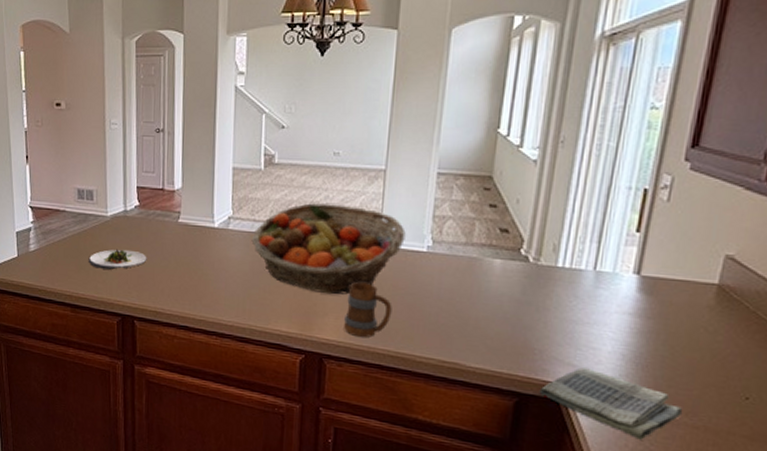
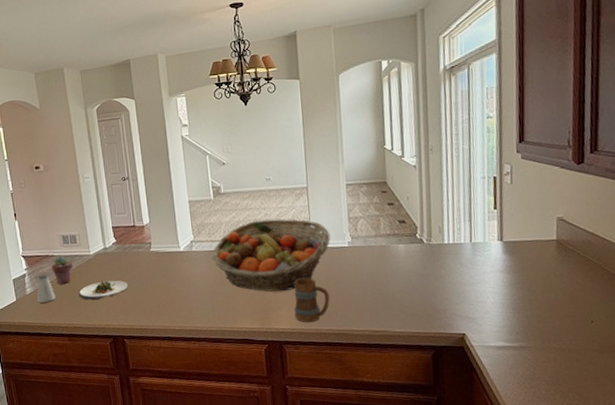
saltshaker: none [40,231,62,264] -> present [37,274,56,303]
potted succulent: none [61,212,87,246] -> present [52,256,73,284]
dish towel: present [539,367,682,440] -> none [448,318,551,367]

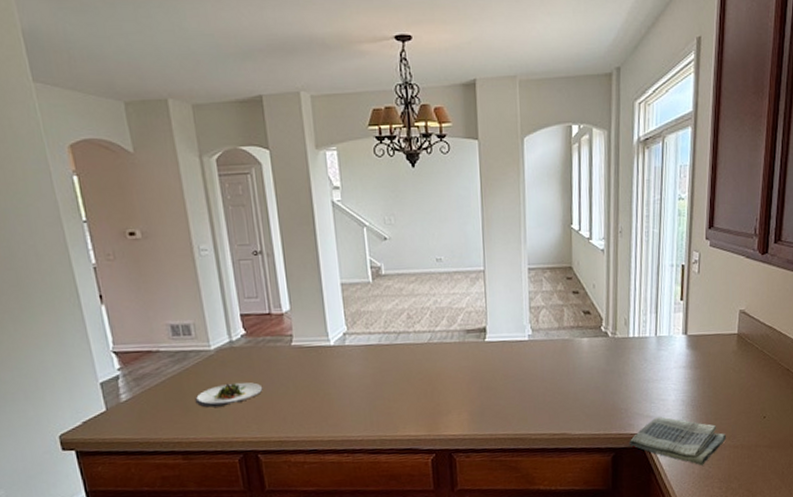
saltshaker: present [37,274,56,303] -> none [135,375,164,412]
potted succulent: present [52,256,73,284] -> none [156,352,187,388]
fruit basket: present [211,219,331,292] -> none [369,307,509,393]
mug: present [294,278,330,322] -> none [466,376,506,427]
dish towel: none [448,318,551,367] -> present [629,416,726,466]

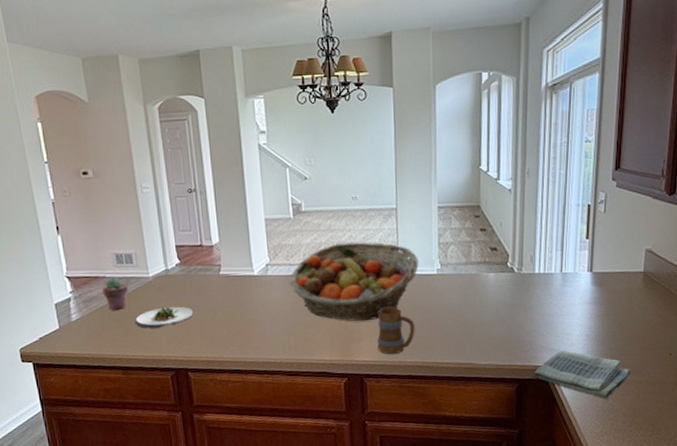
potted succulent: none [156,352,187,388] -> present [102,278,129,310]
fruit basket: none [369,307,509,393] -> present [289,242,419,322]
mug: none [466,376,506,427] -> present [377,307,415,354]

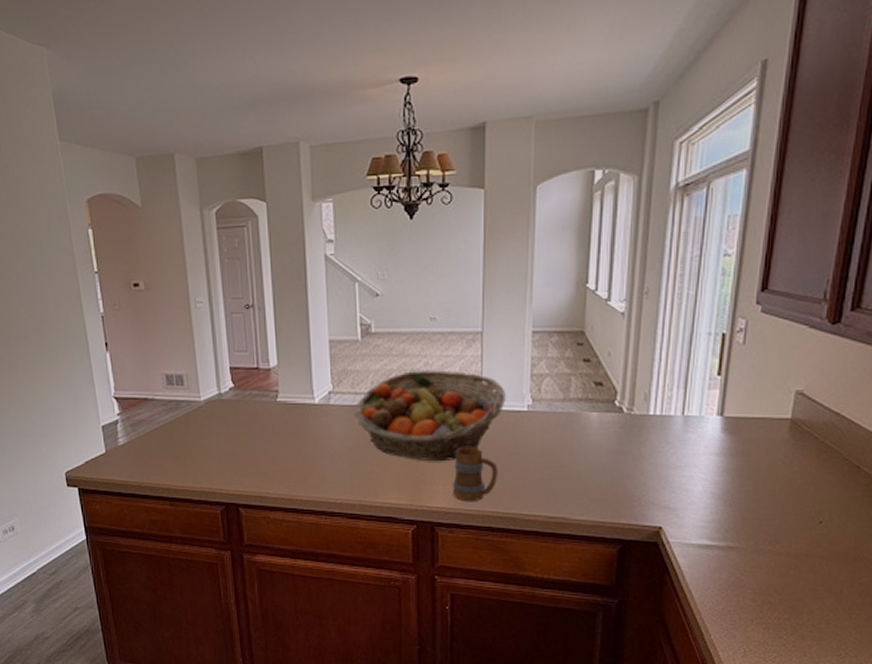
potted succulent: present [102,278,129,310] -> none [151,400,179,436]
salad plate: present [134,306,194,329] -> none [184,434,247,457]
dish towel: present [533,350,630,399] -> none [640,509,766,571]

